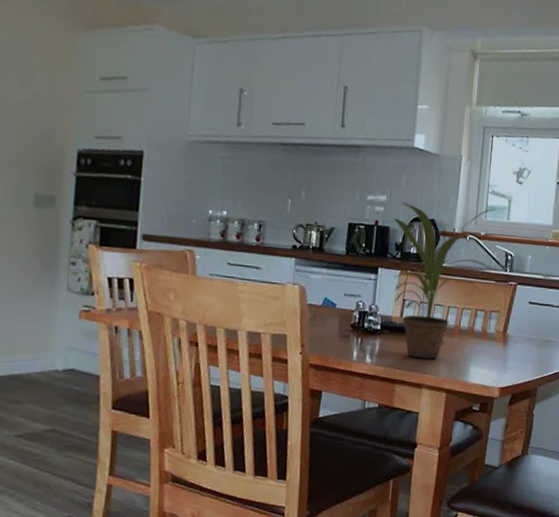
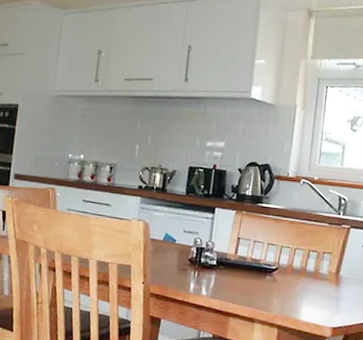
potted plant: present [389,202,496,360] -> none [225,148,330,296]

